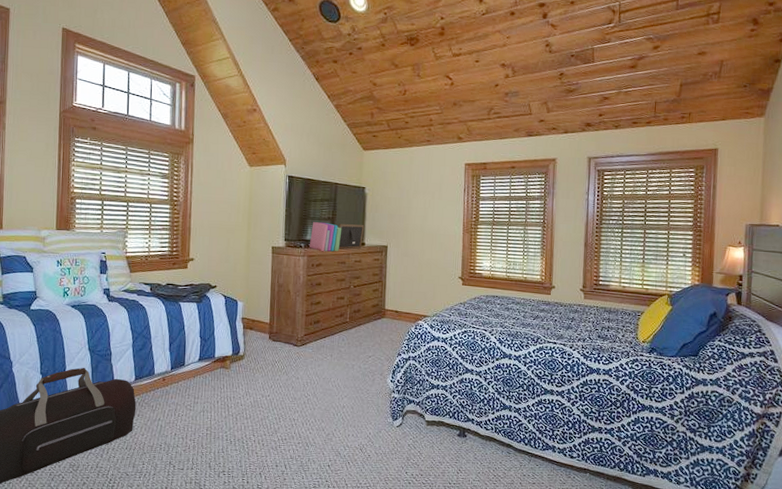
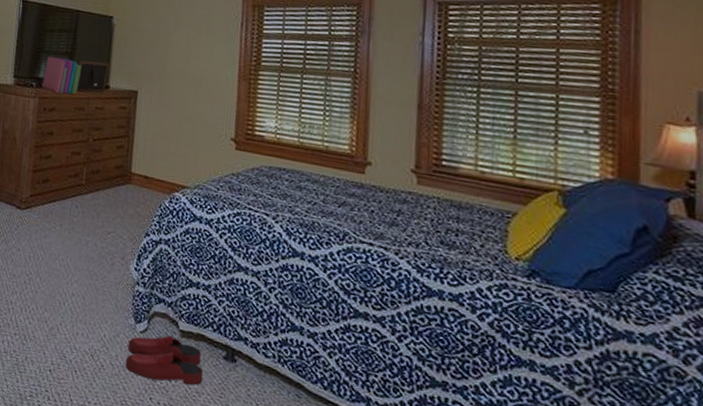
slippers: none [386,425,444,459] -> present [125,335,204,385]

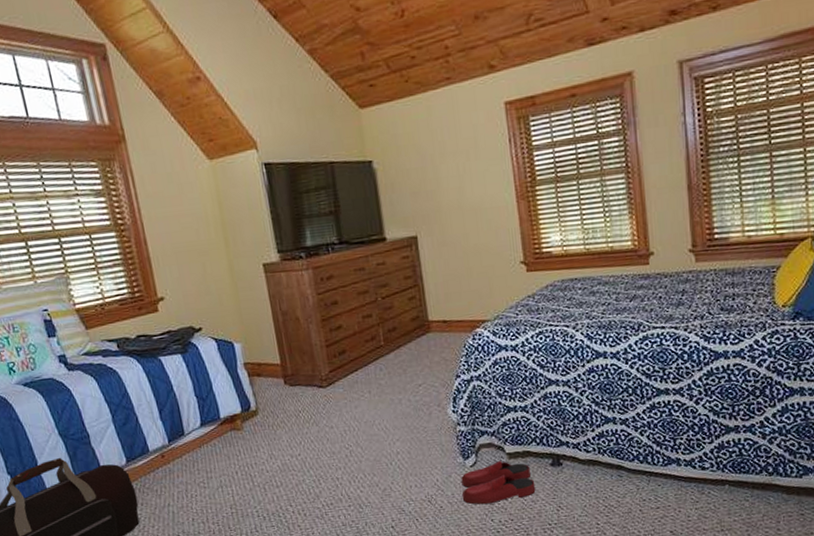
books: present [41,57,83,95] -> none [310,218,353,260]
picture frame: present [76,60,110,93] -> none [345,213,382,253]

